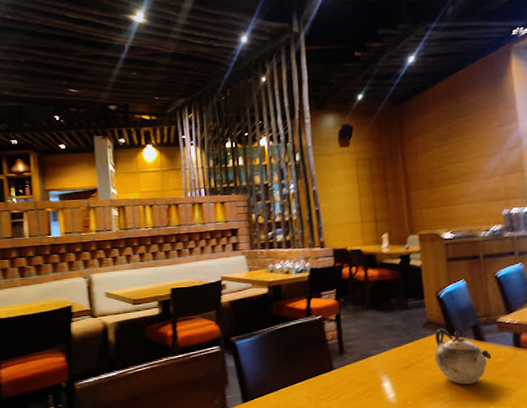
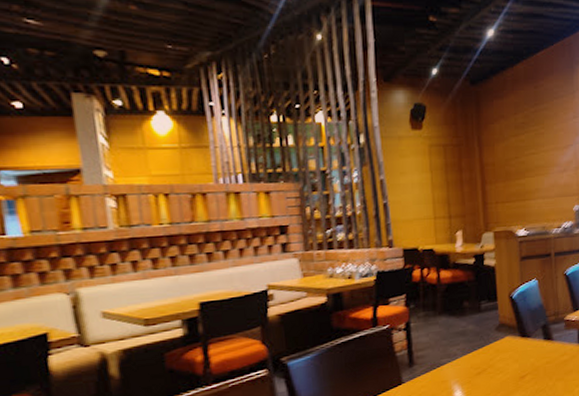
teapot: present [434,329,492,385] -> none [505,331,558,386]

